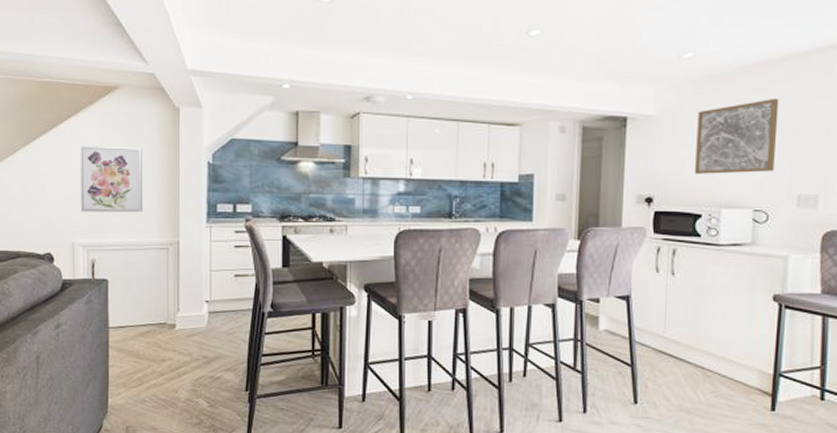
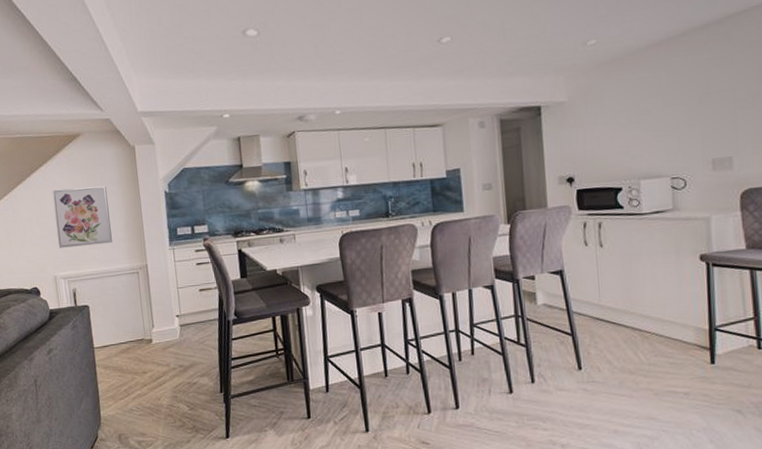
wall art: present [694,99,779,174] -> none [607,72,686,151]

